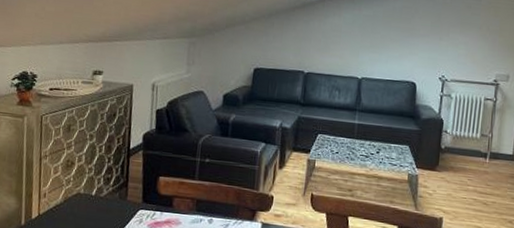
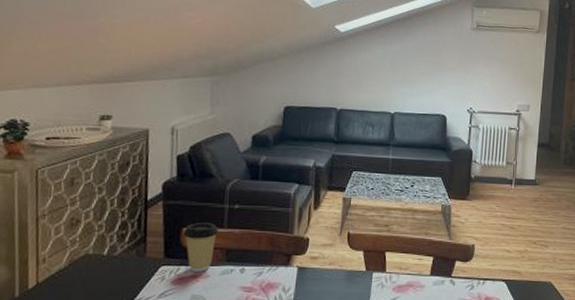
coffee cup: none [159,173,191,219] -> present [183,223,219,272]

